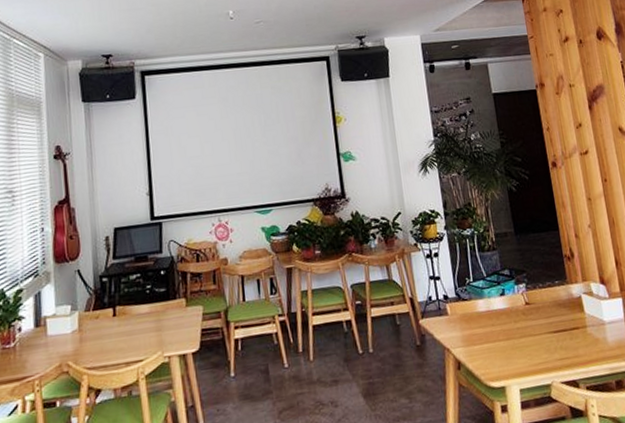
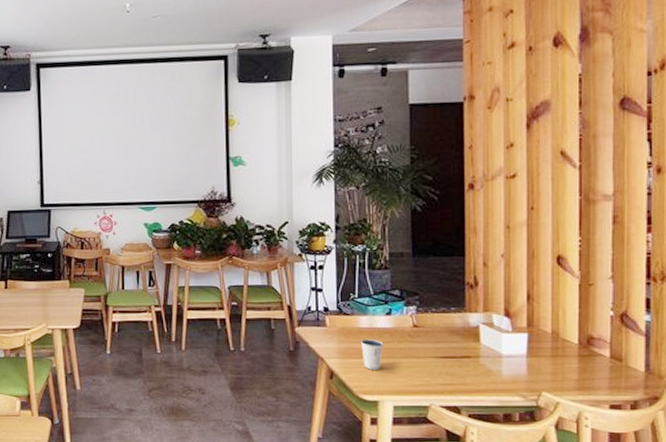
dixie cup: none [480,322,503,355] -> present [360,338,384,370]

